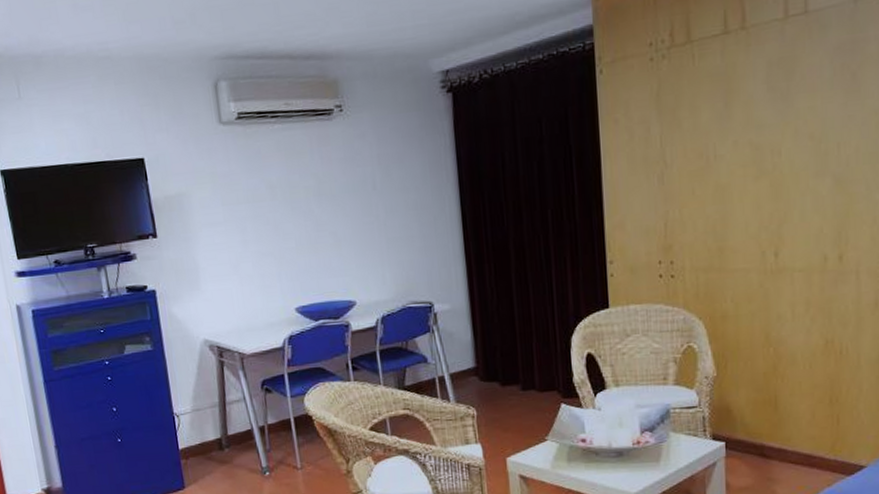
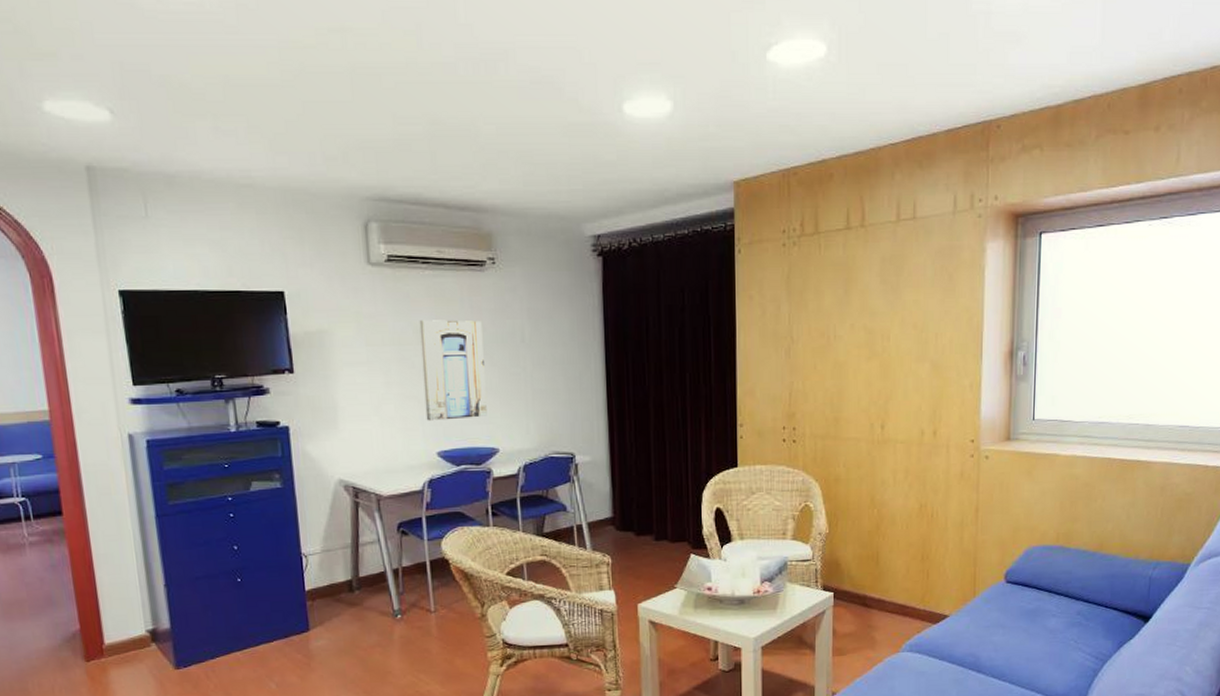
wall art: none [271,171,343,277] -> present [419,320,487,421]

